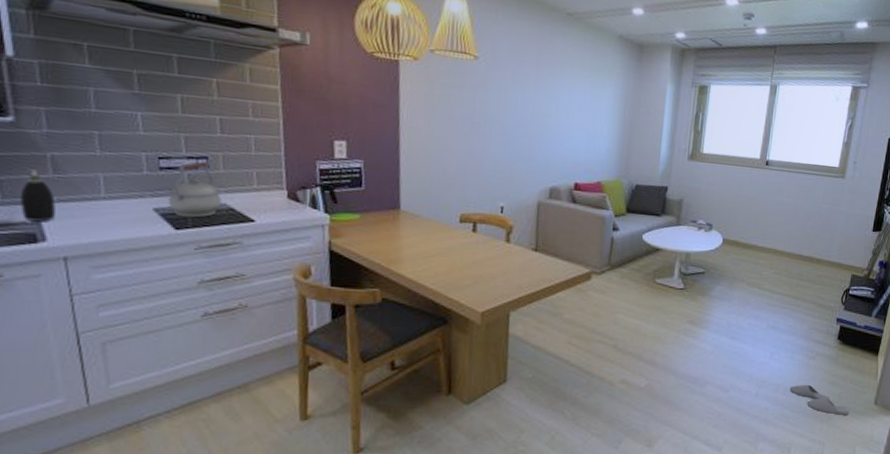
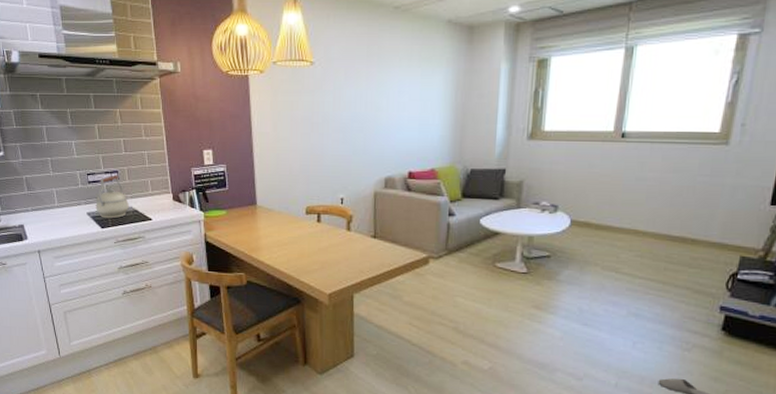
soap dispenser: present [19,169,56,222] -> none [11,188,31,226]

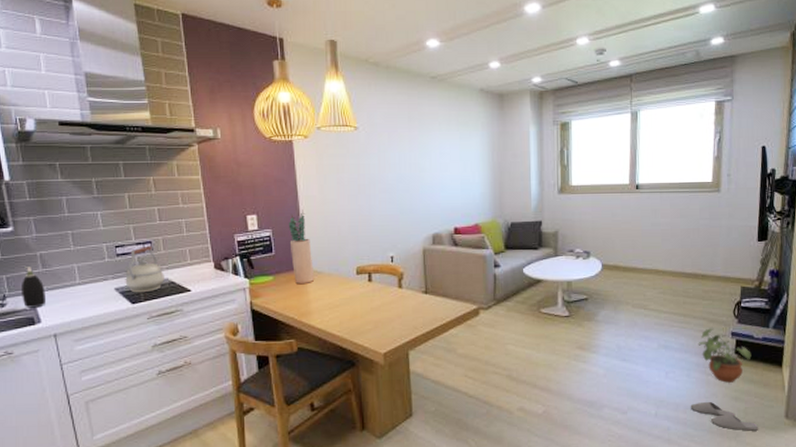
soap dispenser: none [11,188,31,226] -> present [20,267,45,308]
vase: none [242,146,265,221] -> present [289,209,315,285]
potted plant: none [676,299,743,362] -> present [698,328,752,384]

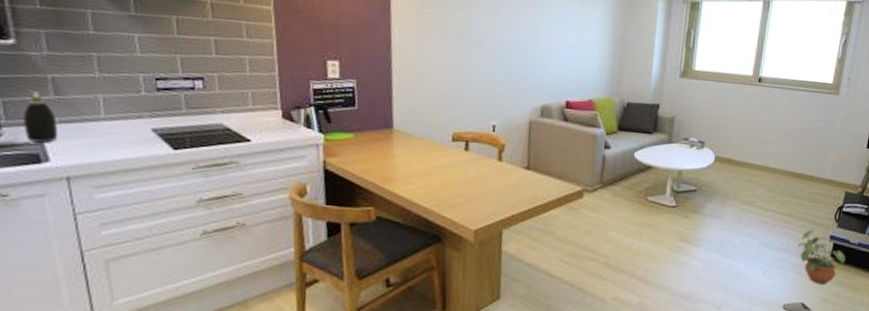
kettle: present [125,245,164,293] -> none [166,82,218,138]
vase: present [289,209,315,285] -> none [376,61,403,147]

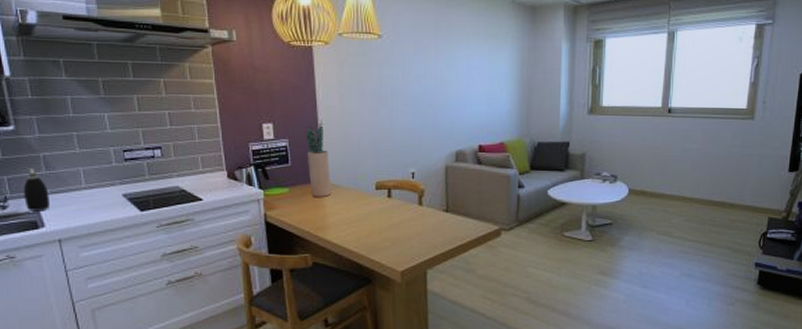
vase: none [376,61,403,147] -> present [307,120,332,198]
potted plant: present [797,230,846,286] -> none [721,258,774,314]

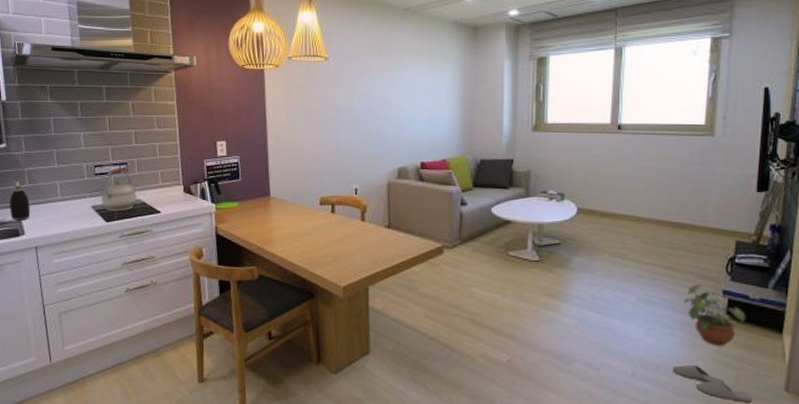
kettle: none [133,151,175,200] -> present [101,166,137,212]
vase: present [307,120,332,198] -> none [256,138,279,212]
potted plant: none [721,258,774,314] -> present [683,284,746,347]

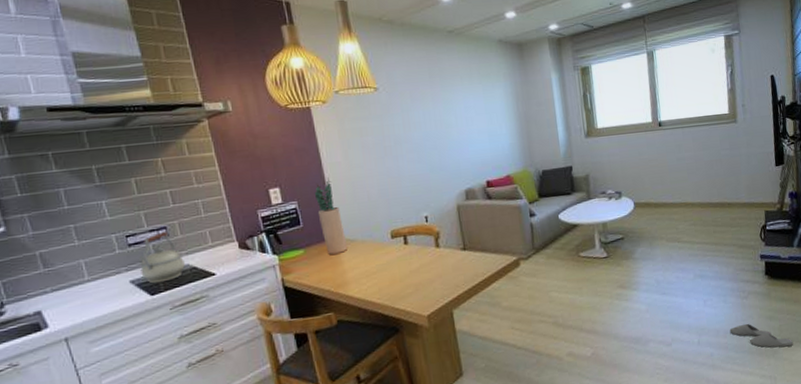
soap dispenser: present [9,181,30,221] -> none [20,268,52,314]
vase: none [256,138,279,212] -> present [315,177,348,256]
potted plant: present [683,284,746,347] -> none [730,253,781,305]

